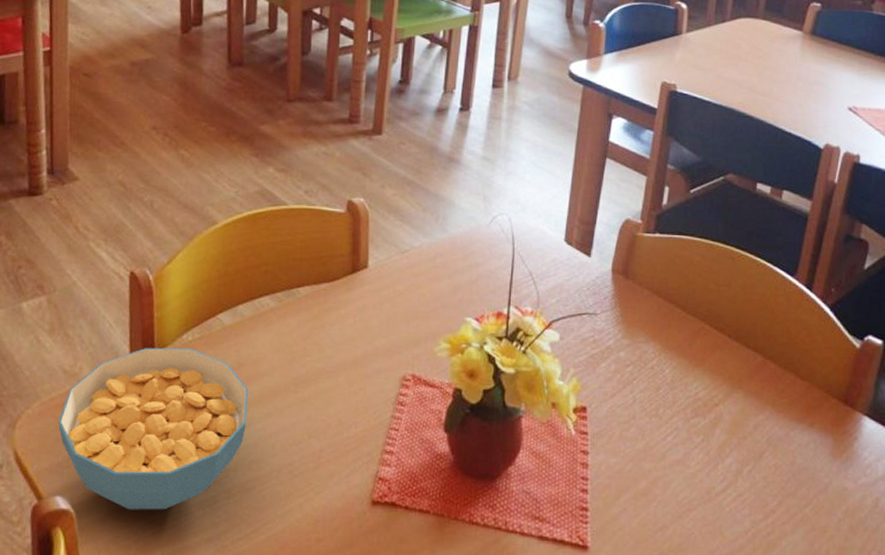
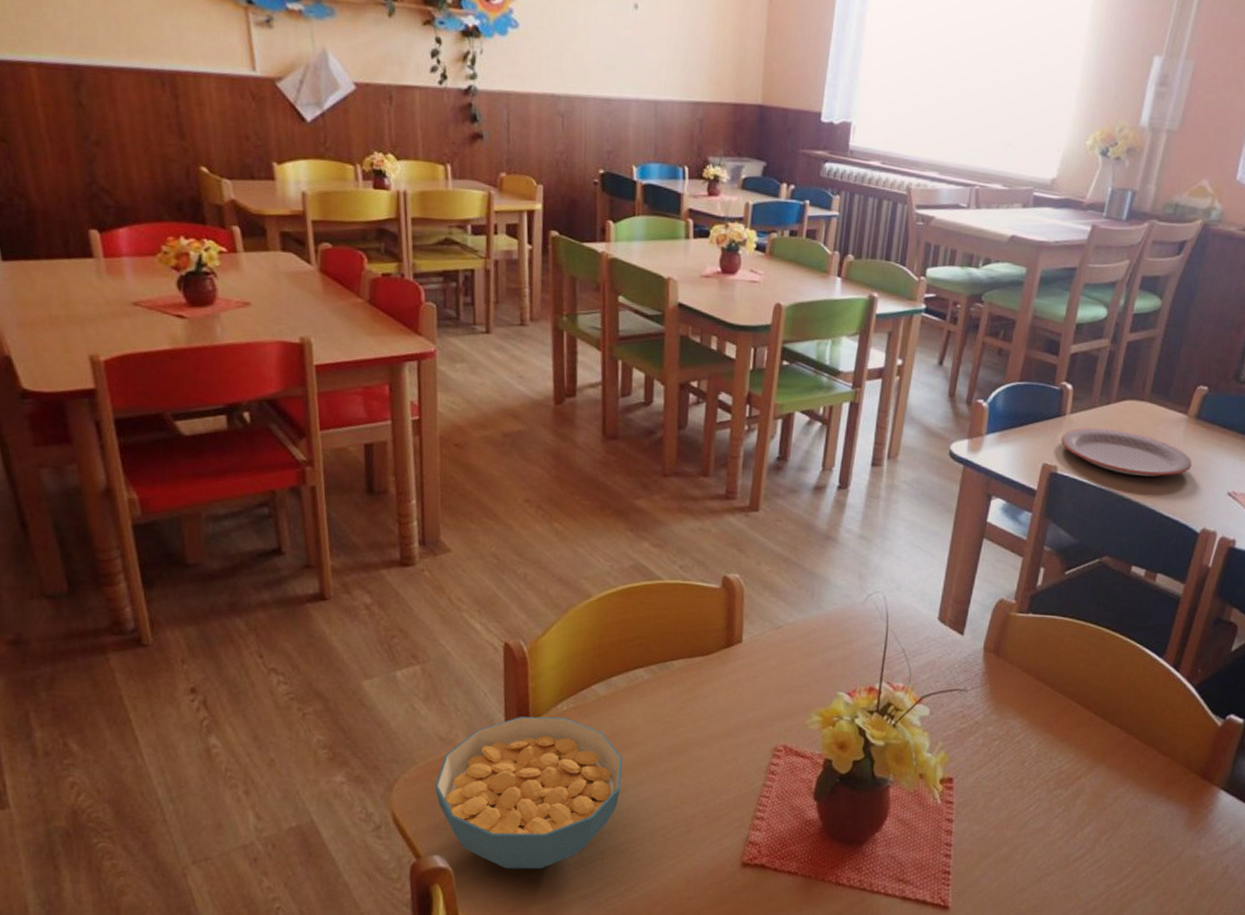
plate: none [678,45,810,93] -> present [1060,427,1192,477]

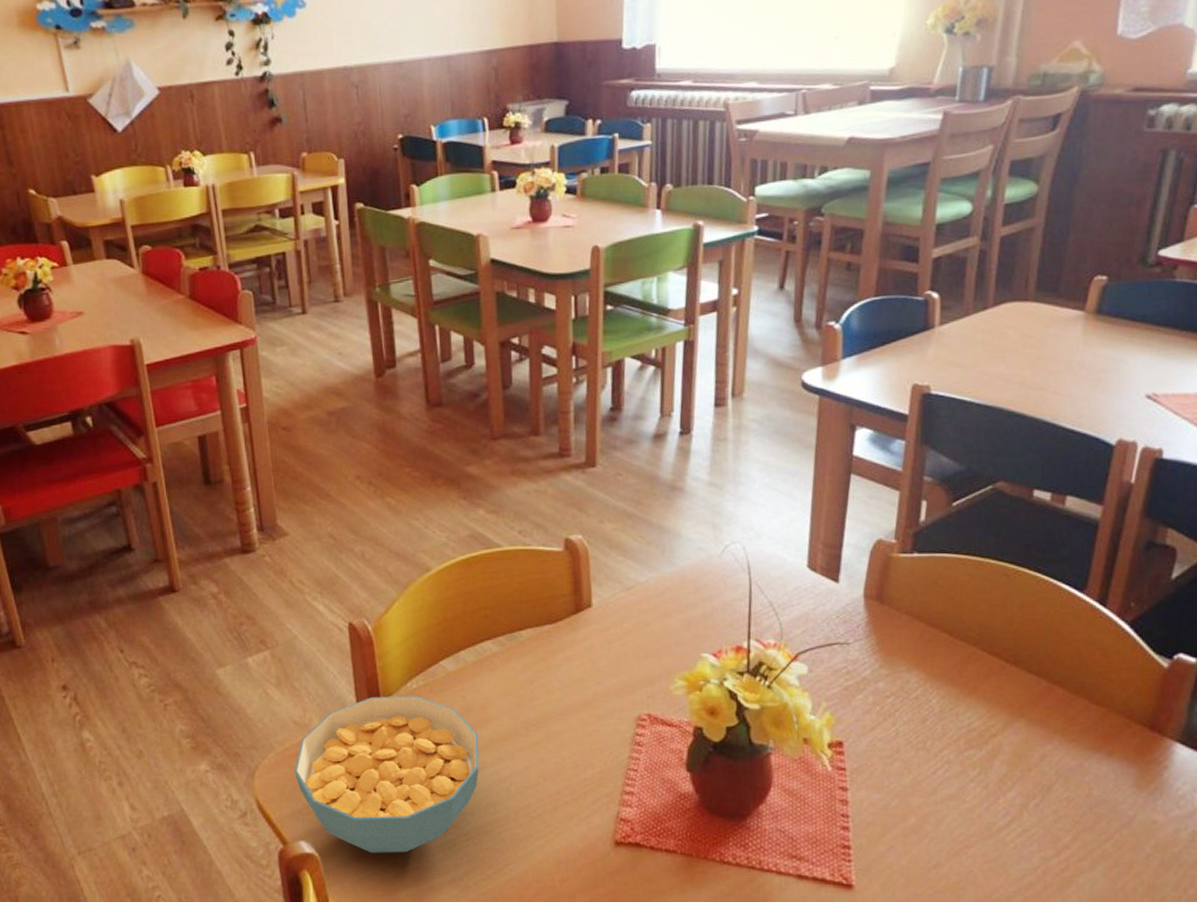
plate: present [1060,427,1192,477] -> none [931,337,1097,387]

